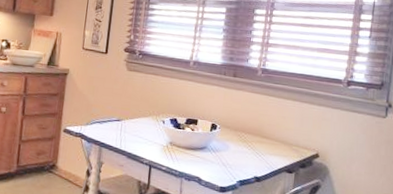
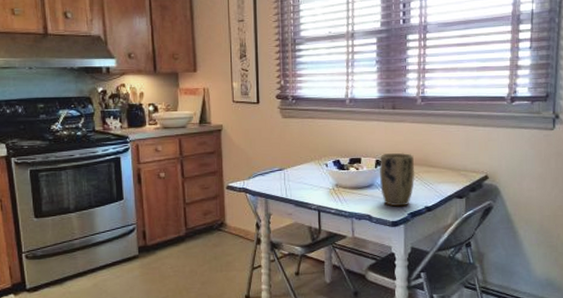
plant pot: none [213,118,249,173] -> present [379,152,415,207]

